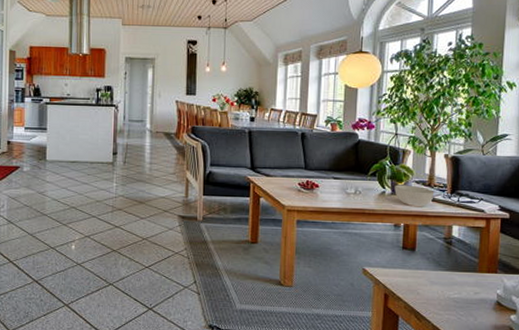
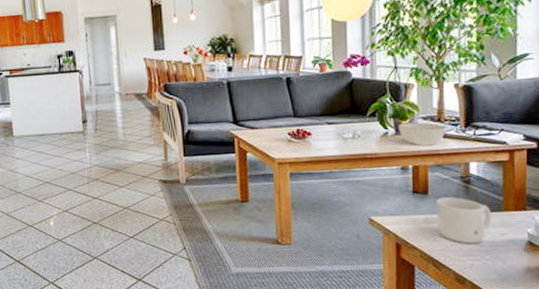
mug: none [420,255,468,300] -> present [436,197,492,244]

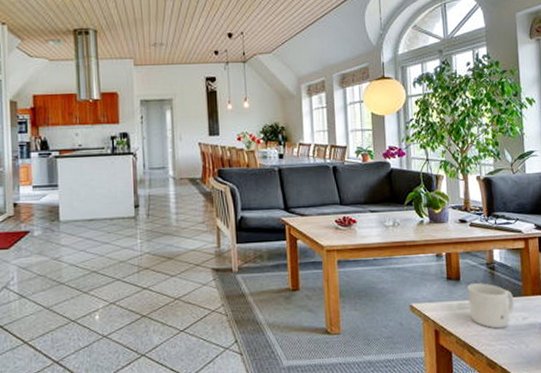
bowl: present [398,122,446,146] -> none [432,211,472,234]

